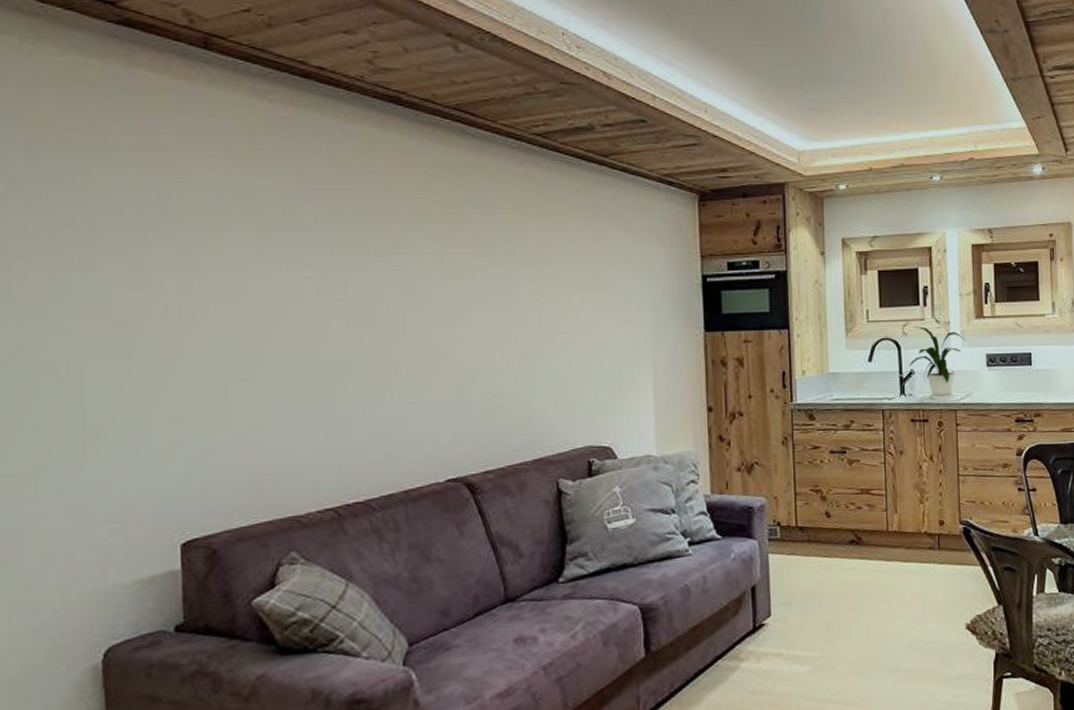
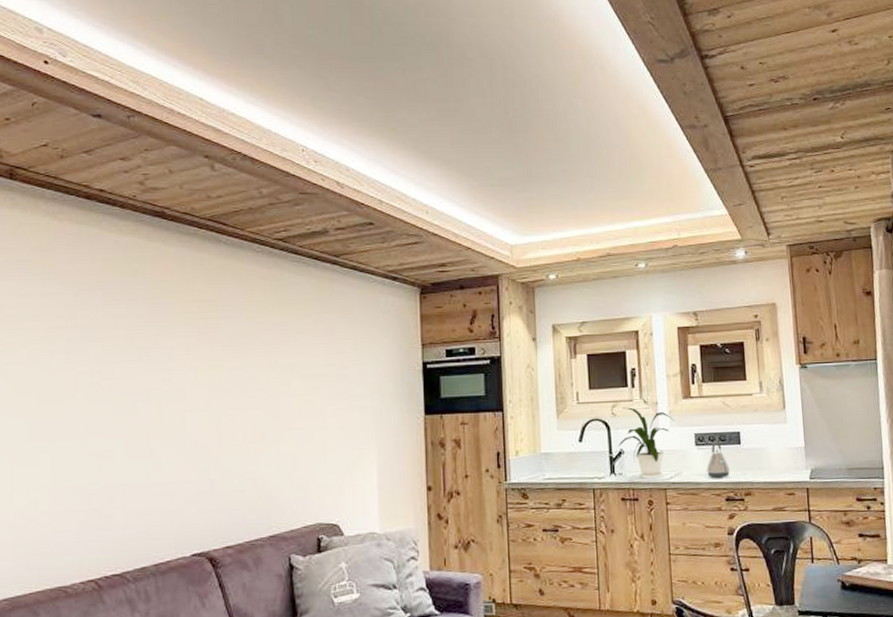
kettle: none [997,361,1020,400] -> present [707,440,730,479]

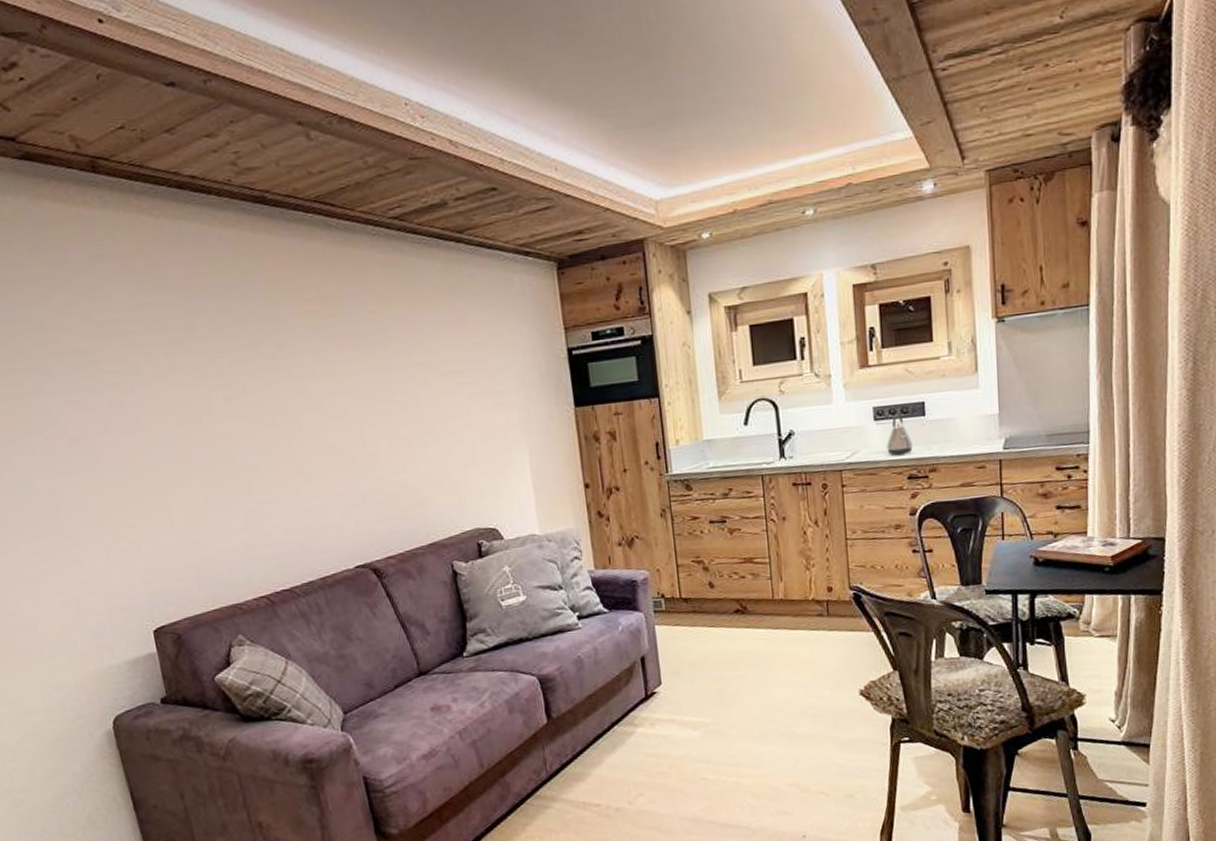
house plant: present [618,407,674,479] -> none [788,382,850,461]

